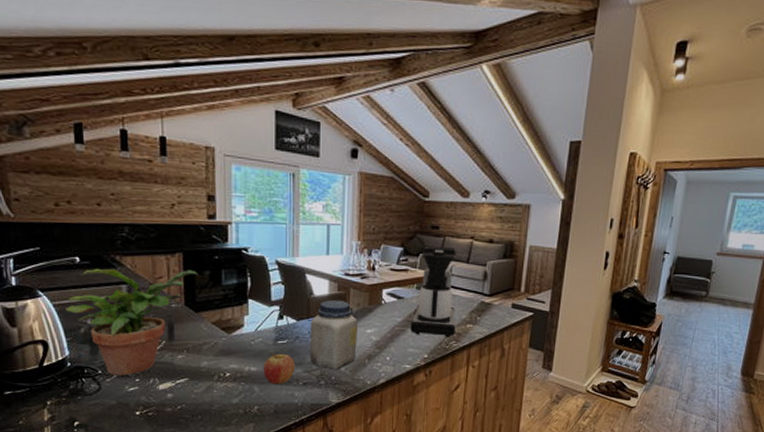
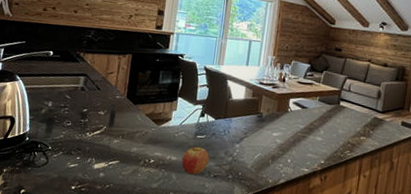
potted plant: present [65,268,197,376] -> none [34,61,141,153]
jar: present [310,299,357,370] -> none [222,104,266,167]
coffee maker: present [410,246,457,337] -> none [310,64,356,147]

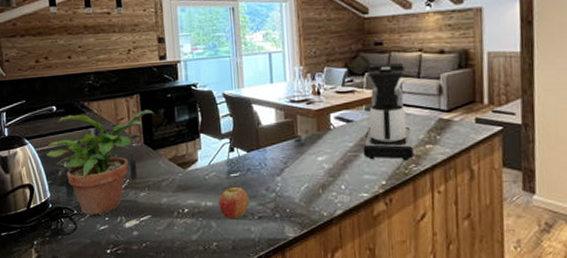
potted plant: none [34,61,141,153] -> present [46,109,153,215]
coffee maker: none [310,64,356,147] -> present [363,62,414,161]

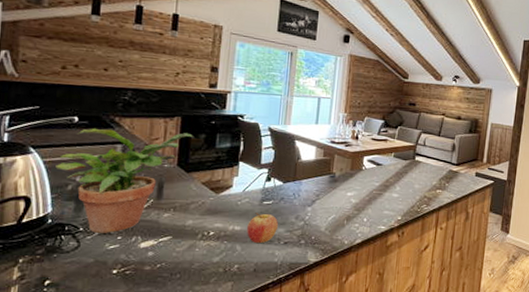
coffee maker: present [363,62,414,161] -> none [386,119,430,201]

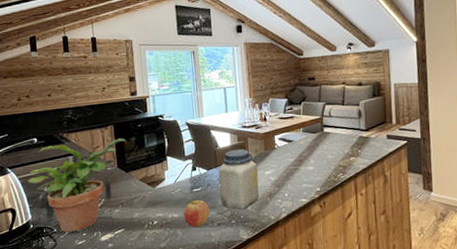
jar: none [292,164,340,230] -> present [219,149,259,210]

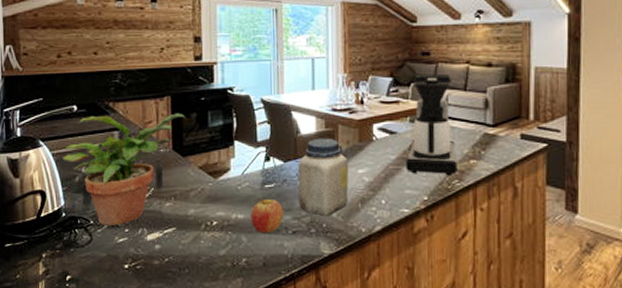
coffee maker: none [301,93,342,172] -> present [406,73,458,176]

